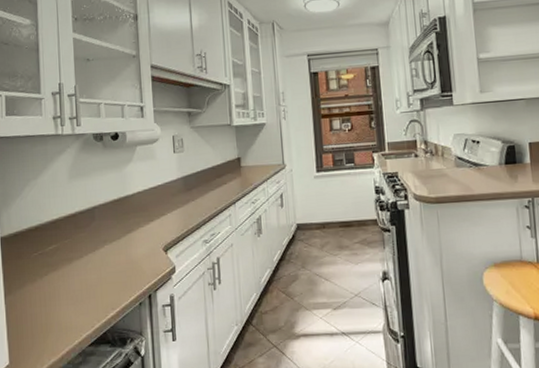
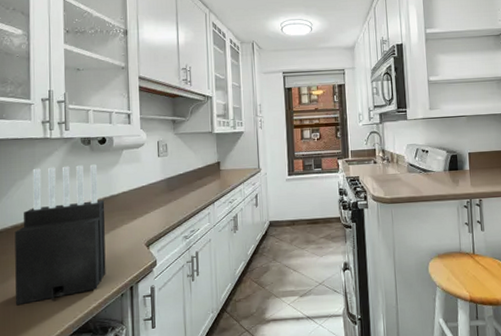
knife block: none [29,162,123,313] -> present [14,164,106,306]

